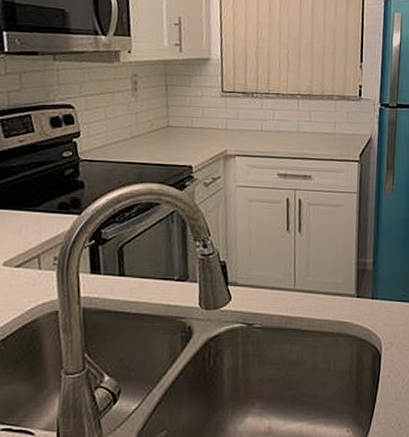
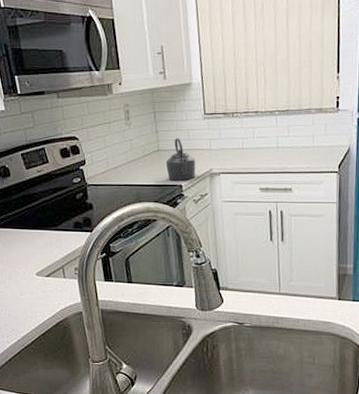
kettle: none [175,114,209,161] -> present [165,137,195,181]

